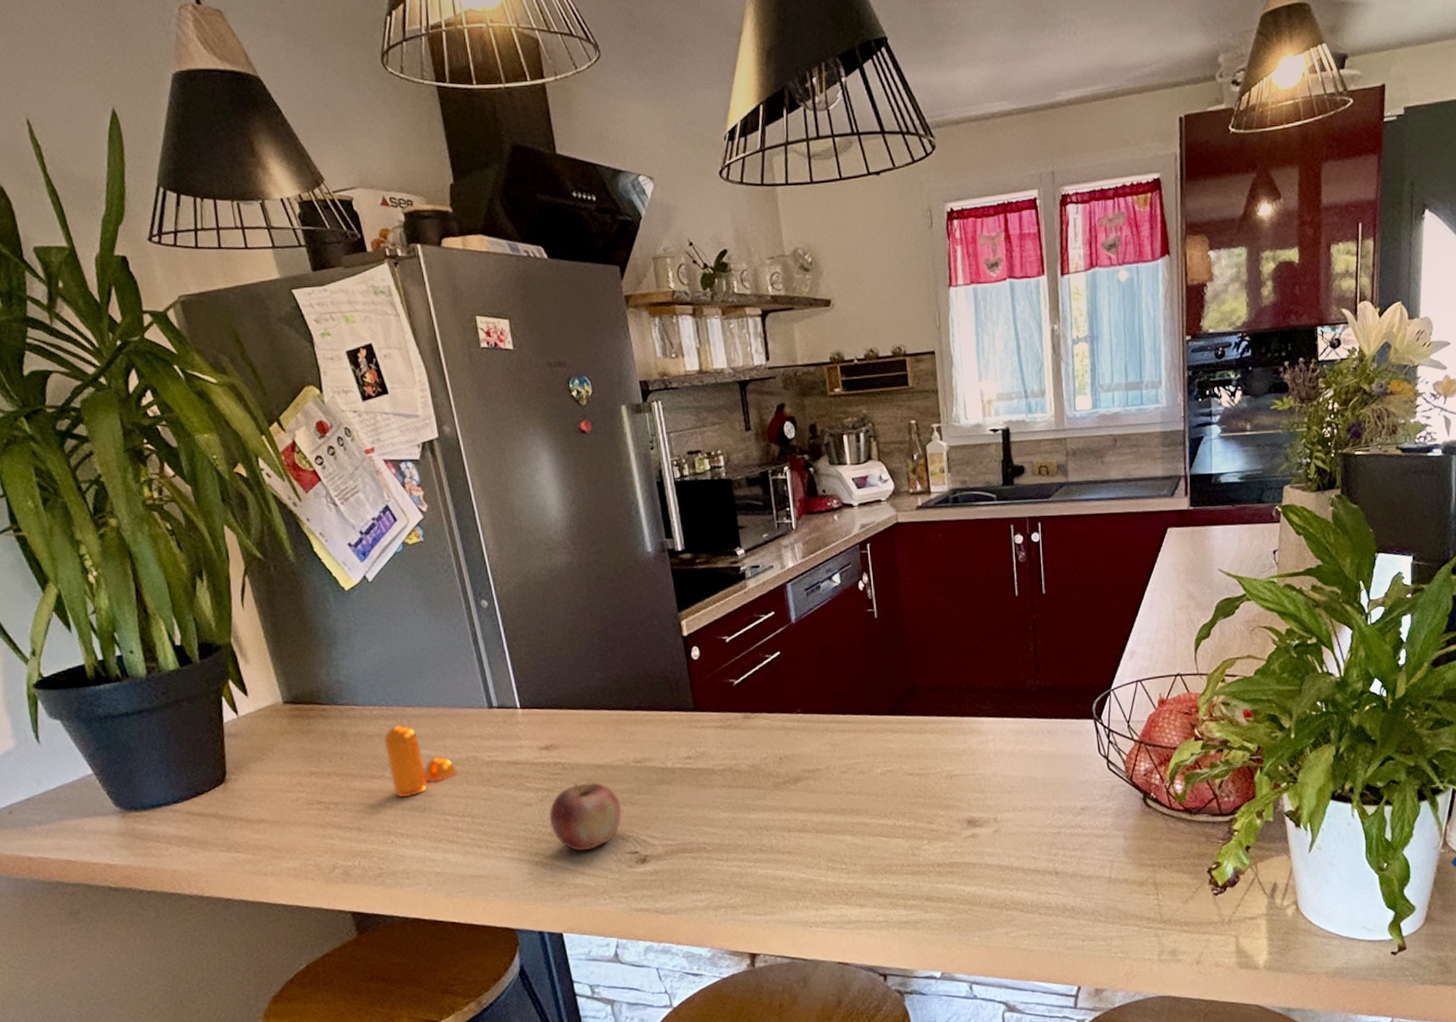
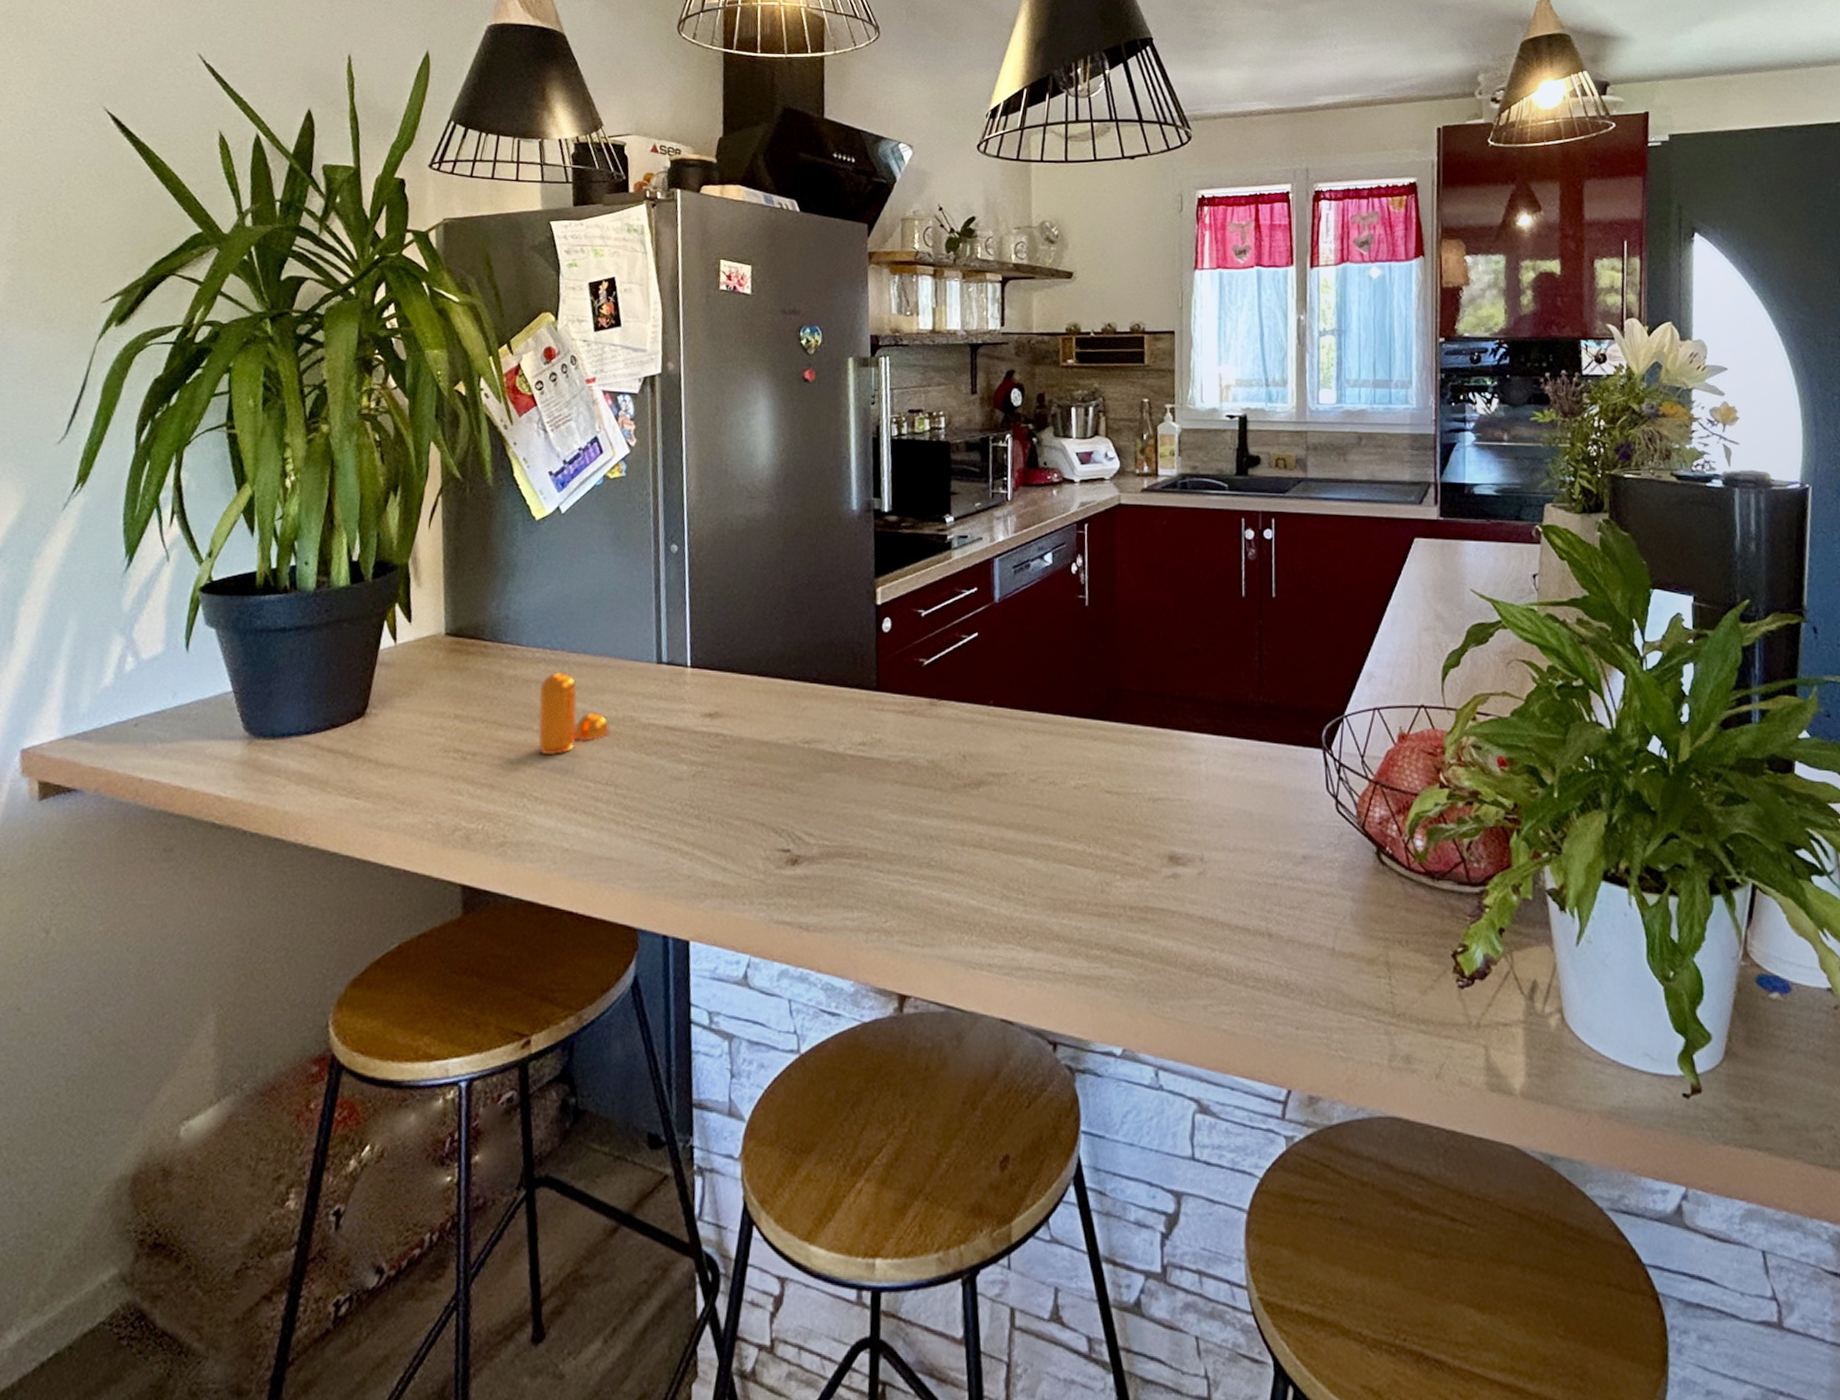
apple: present [549,782,621,852] -> none [698,759,779,842]

